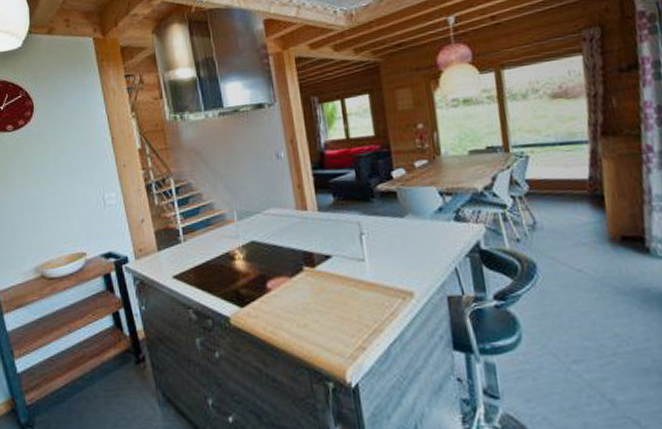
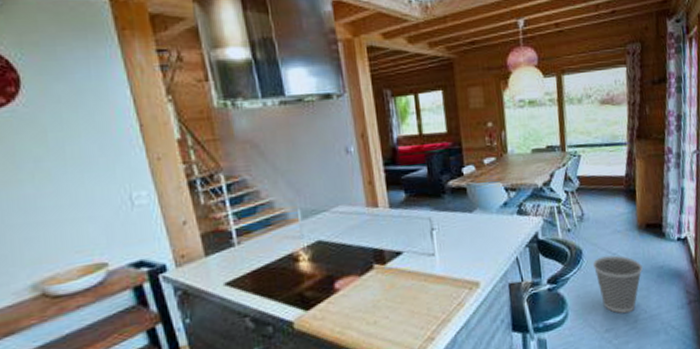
wastebasket: none [550,272,620,344] -> present [592,255,643,314]

